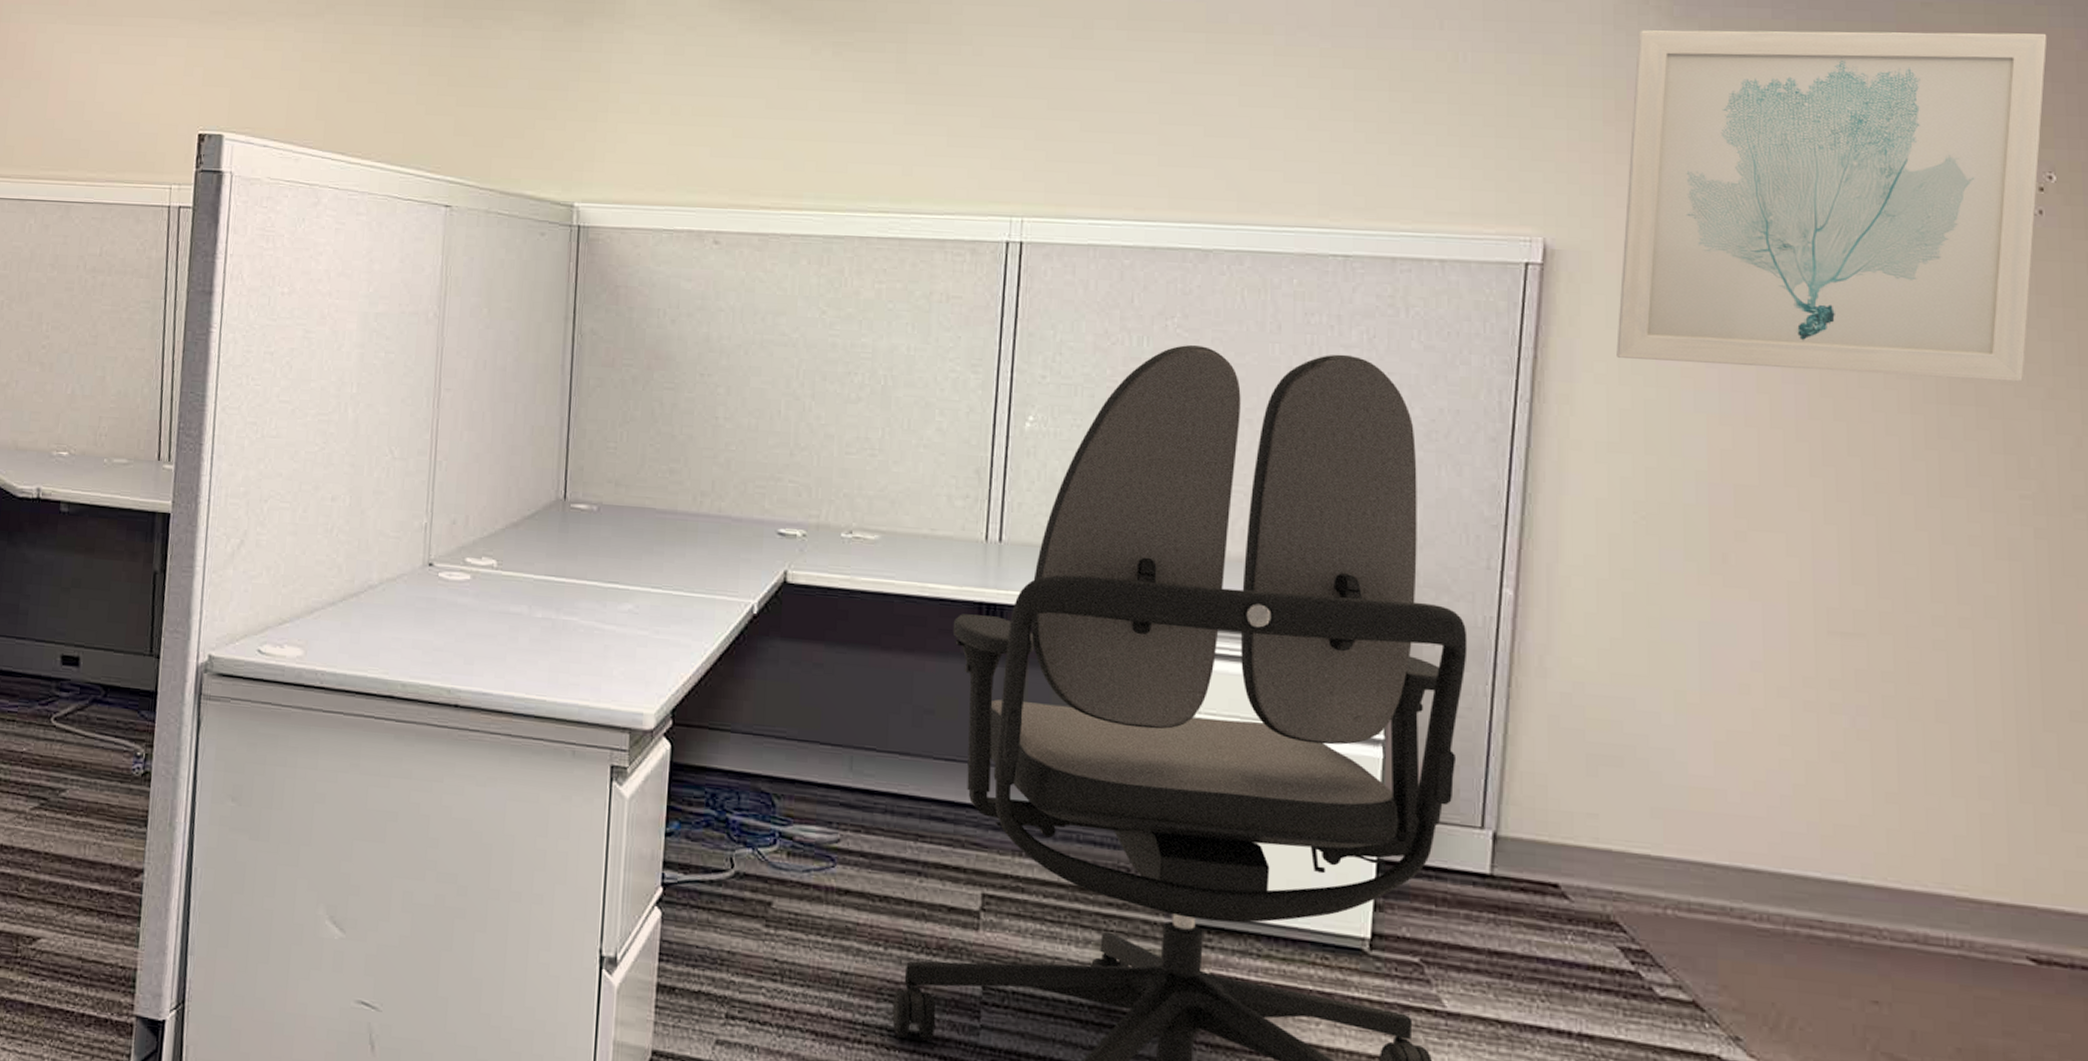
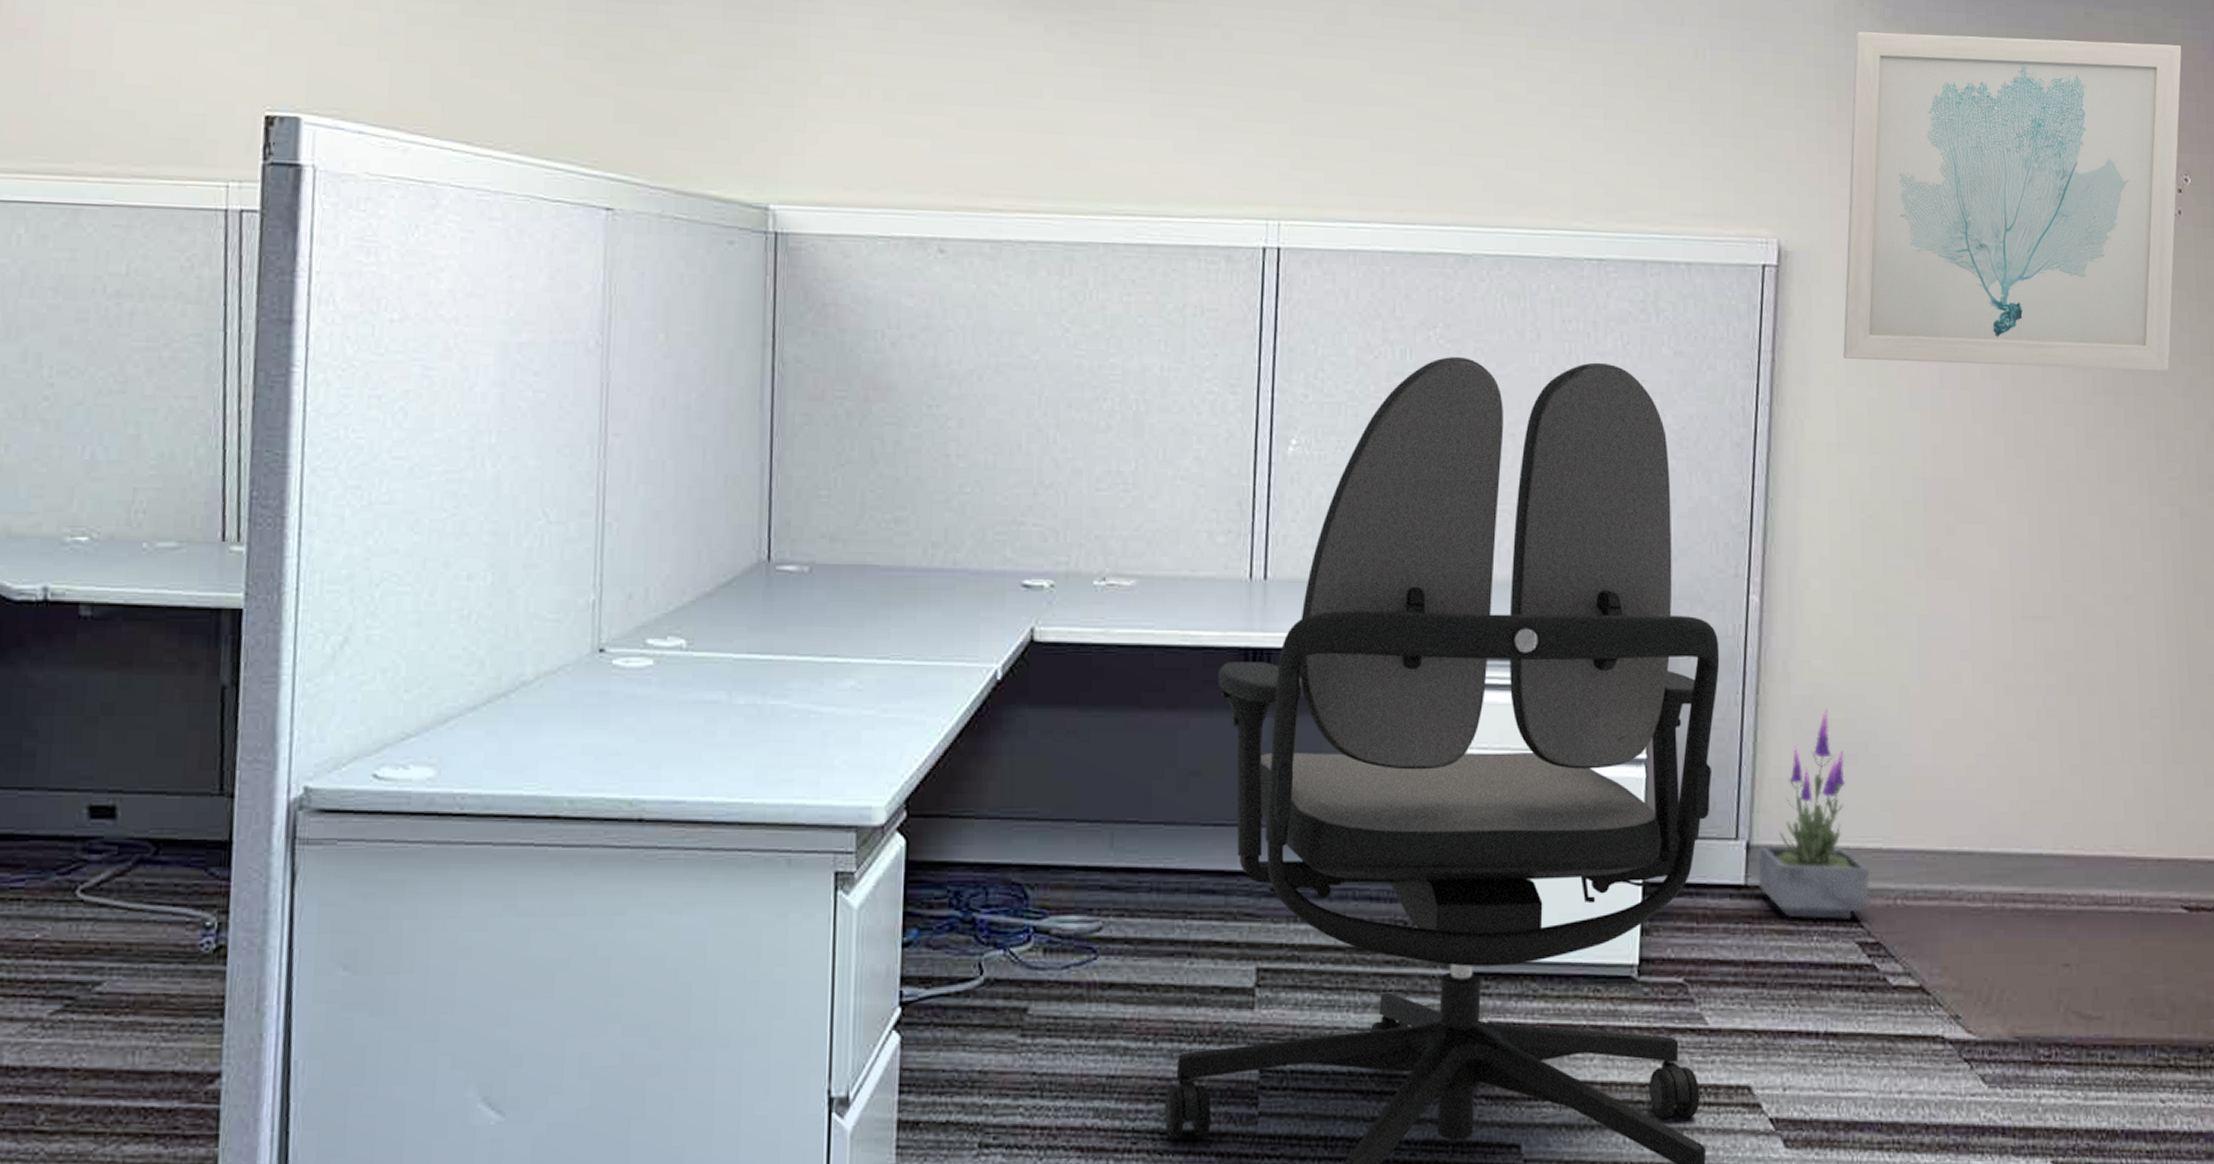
potted plant: none [1506,707,1635,924] -> present [1758,708,1870,920]

